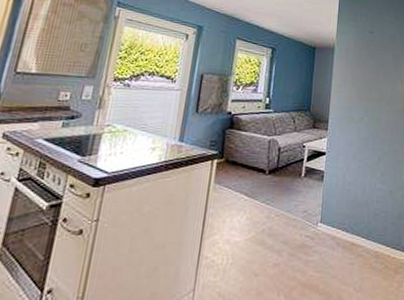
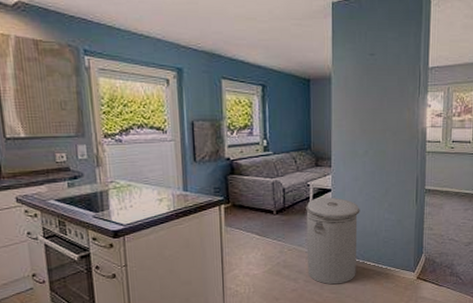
can: none [293,160,353,261] -> present [306,197,360,285]

